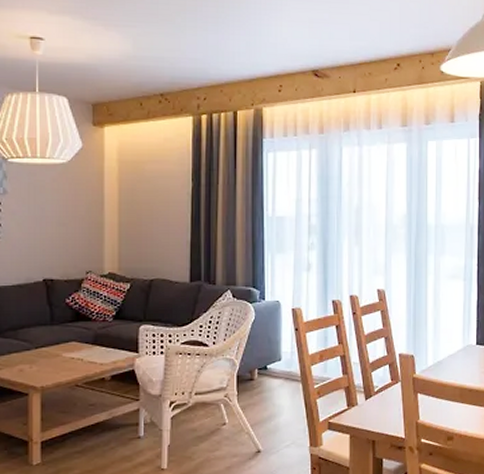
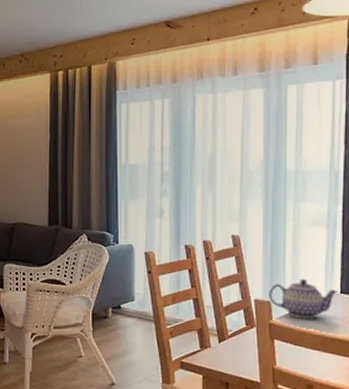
teapot: none [412,331,475,371] -> present [269,278,339,319]

